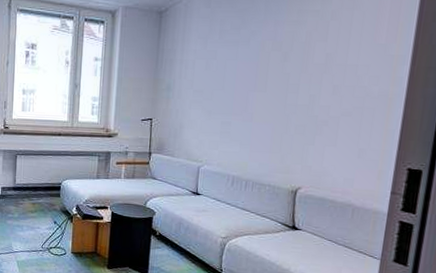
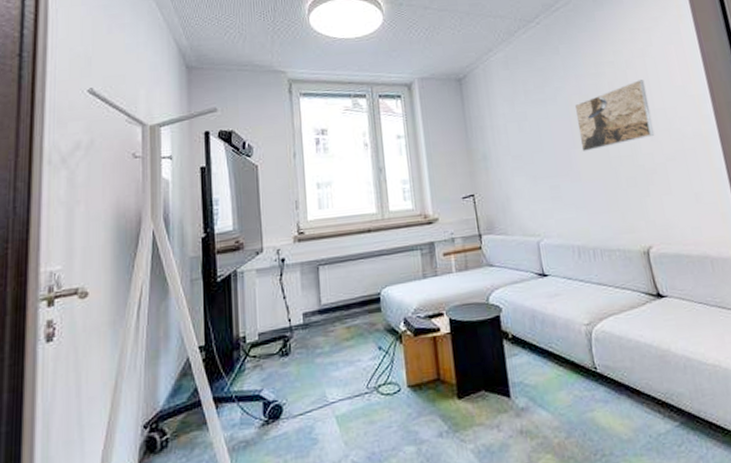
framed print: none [261,33,346,96] -> present [574,80,655,152]

